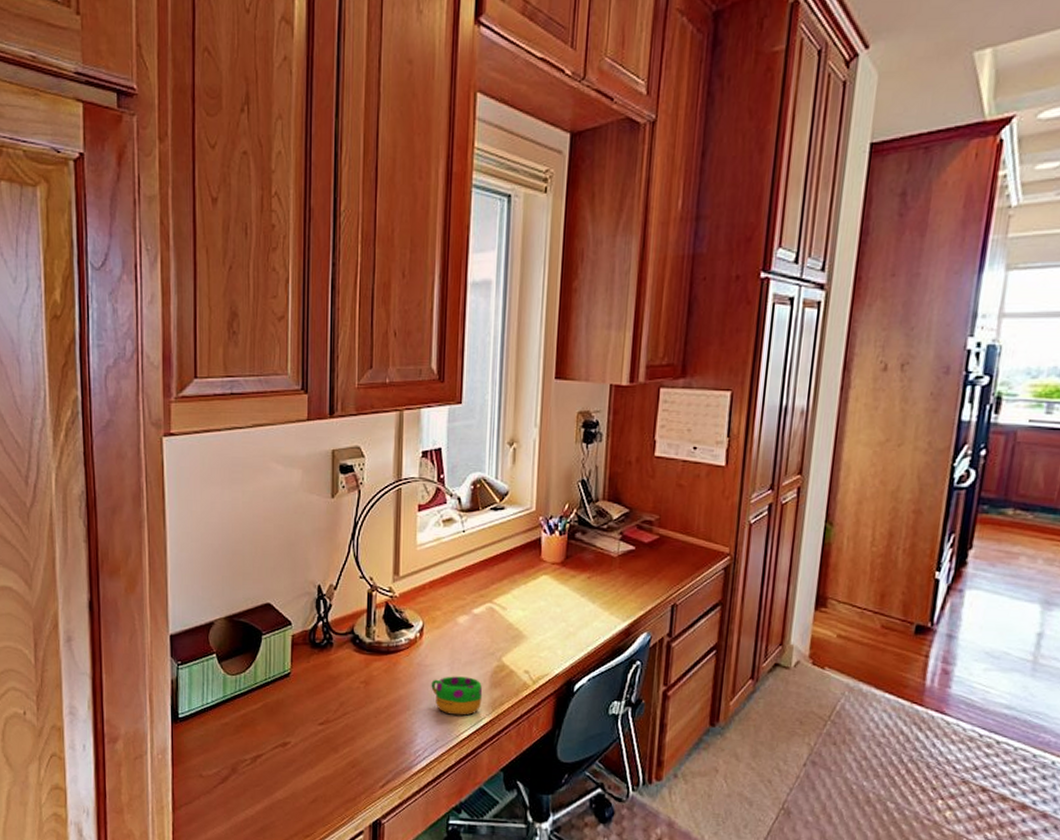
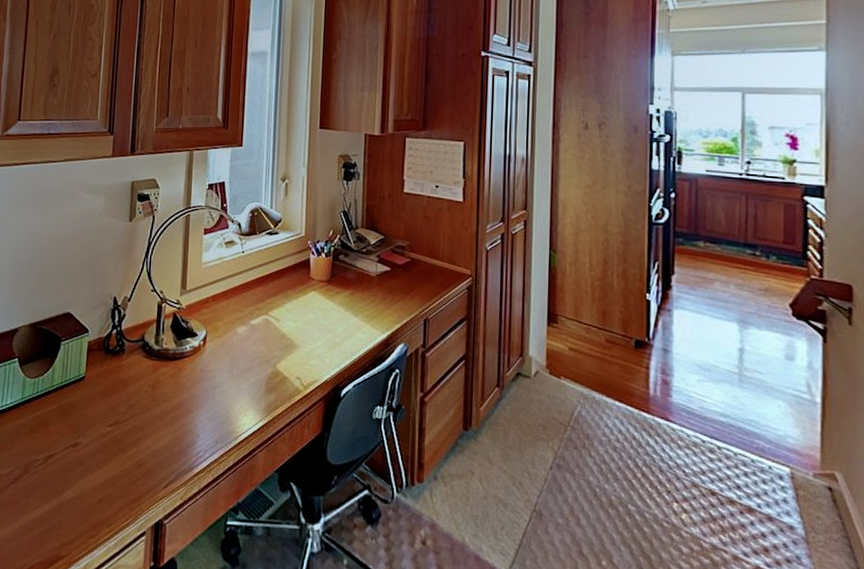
mug: present [431,676,483,716] -> none [212,381,259,419]

